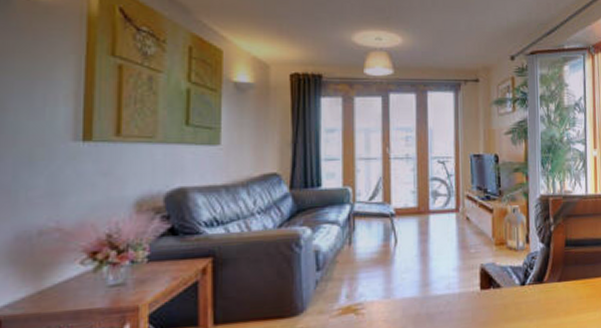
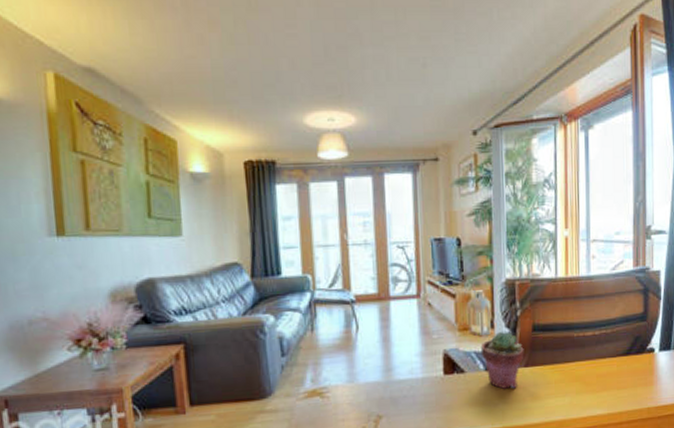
potted succulent: none [516,245,558,304] -> present [480,331,524,389]

